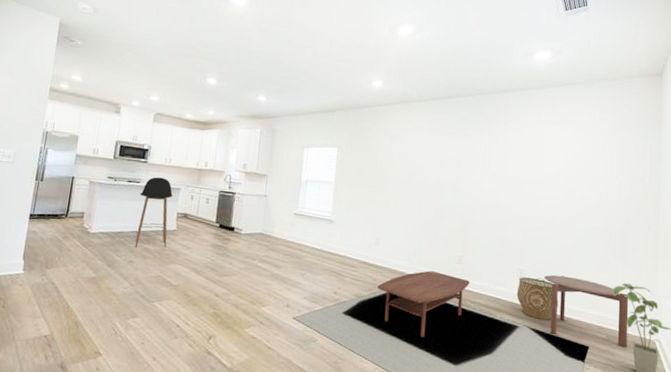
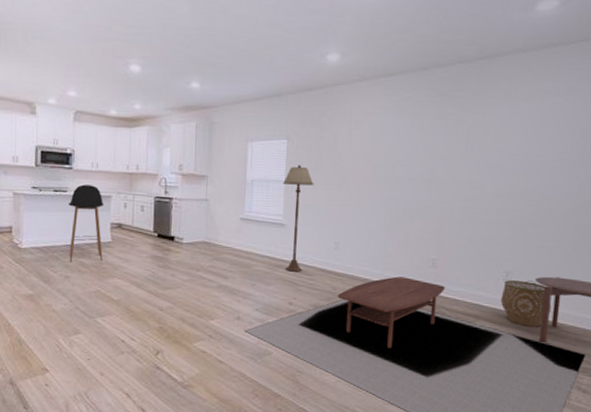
floor lamp: none [332,169,359,264] -> present [283,165,314,272]

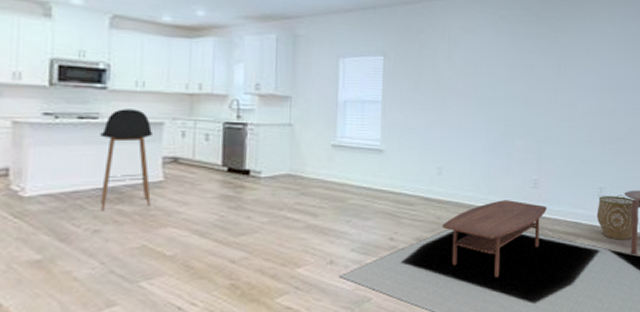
floor lamp: present [283,165,314,272] -> none [380,84,414,203]

